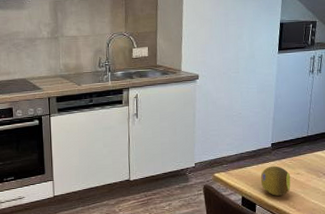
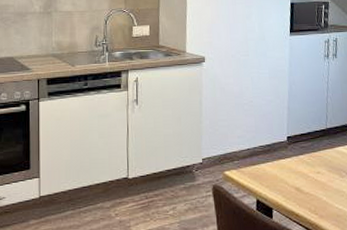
fruit: present [260,166,291,196] -> none [276,163,311,199]

